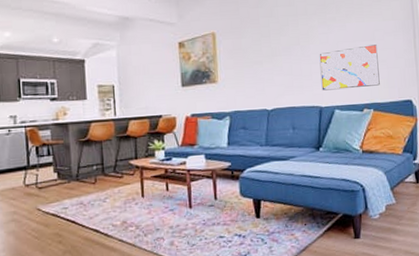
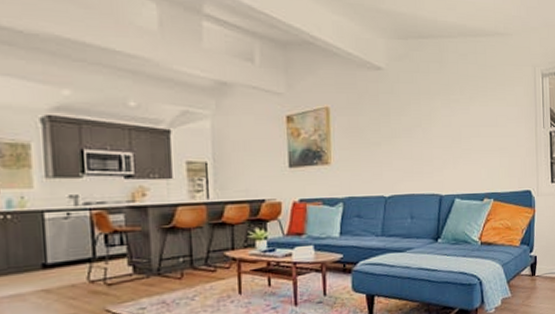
wall art: present [319,45,380,91] -> none [441,131,501,178]

